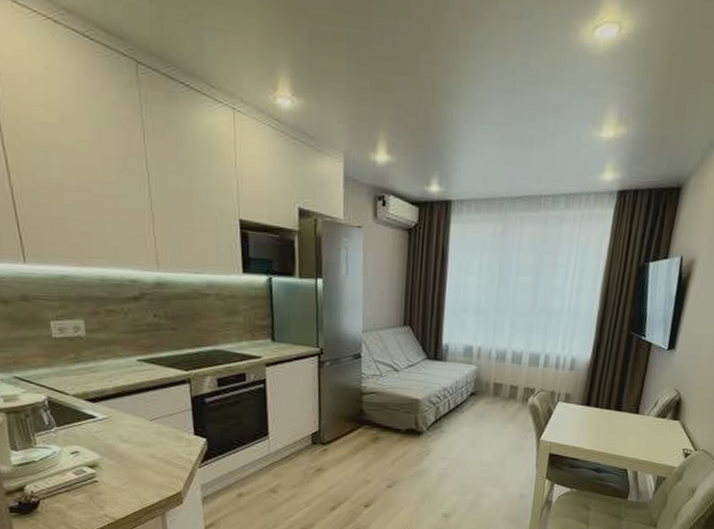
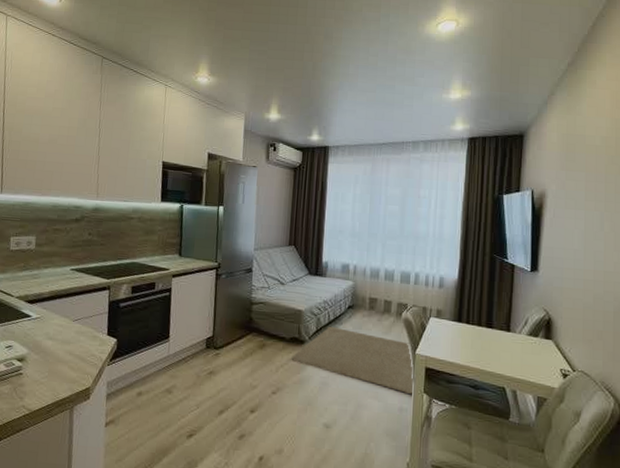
rug: none [408,415,536,481] -> present [291,326,413,395]

